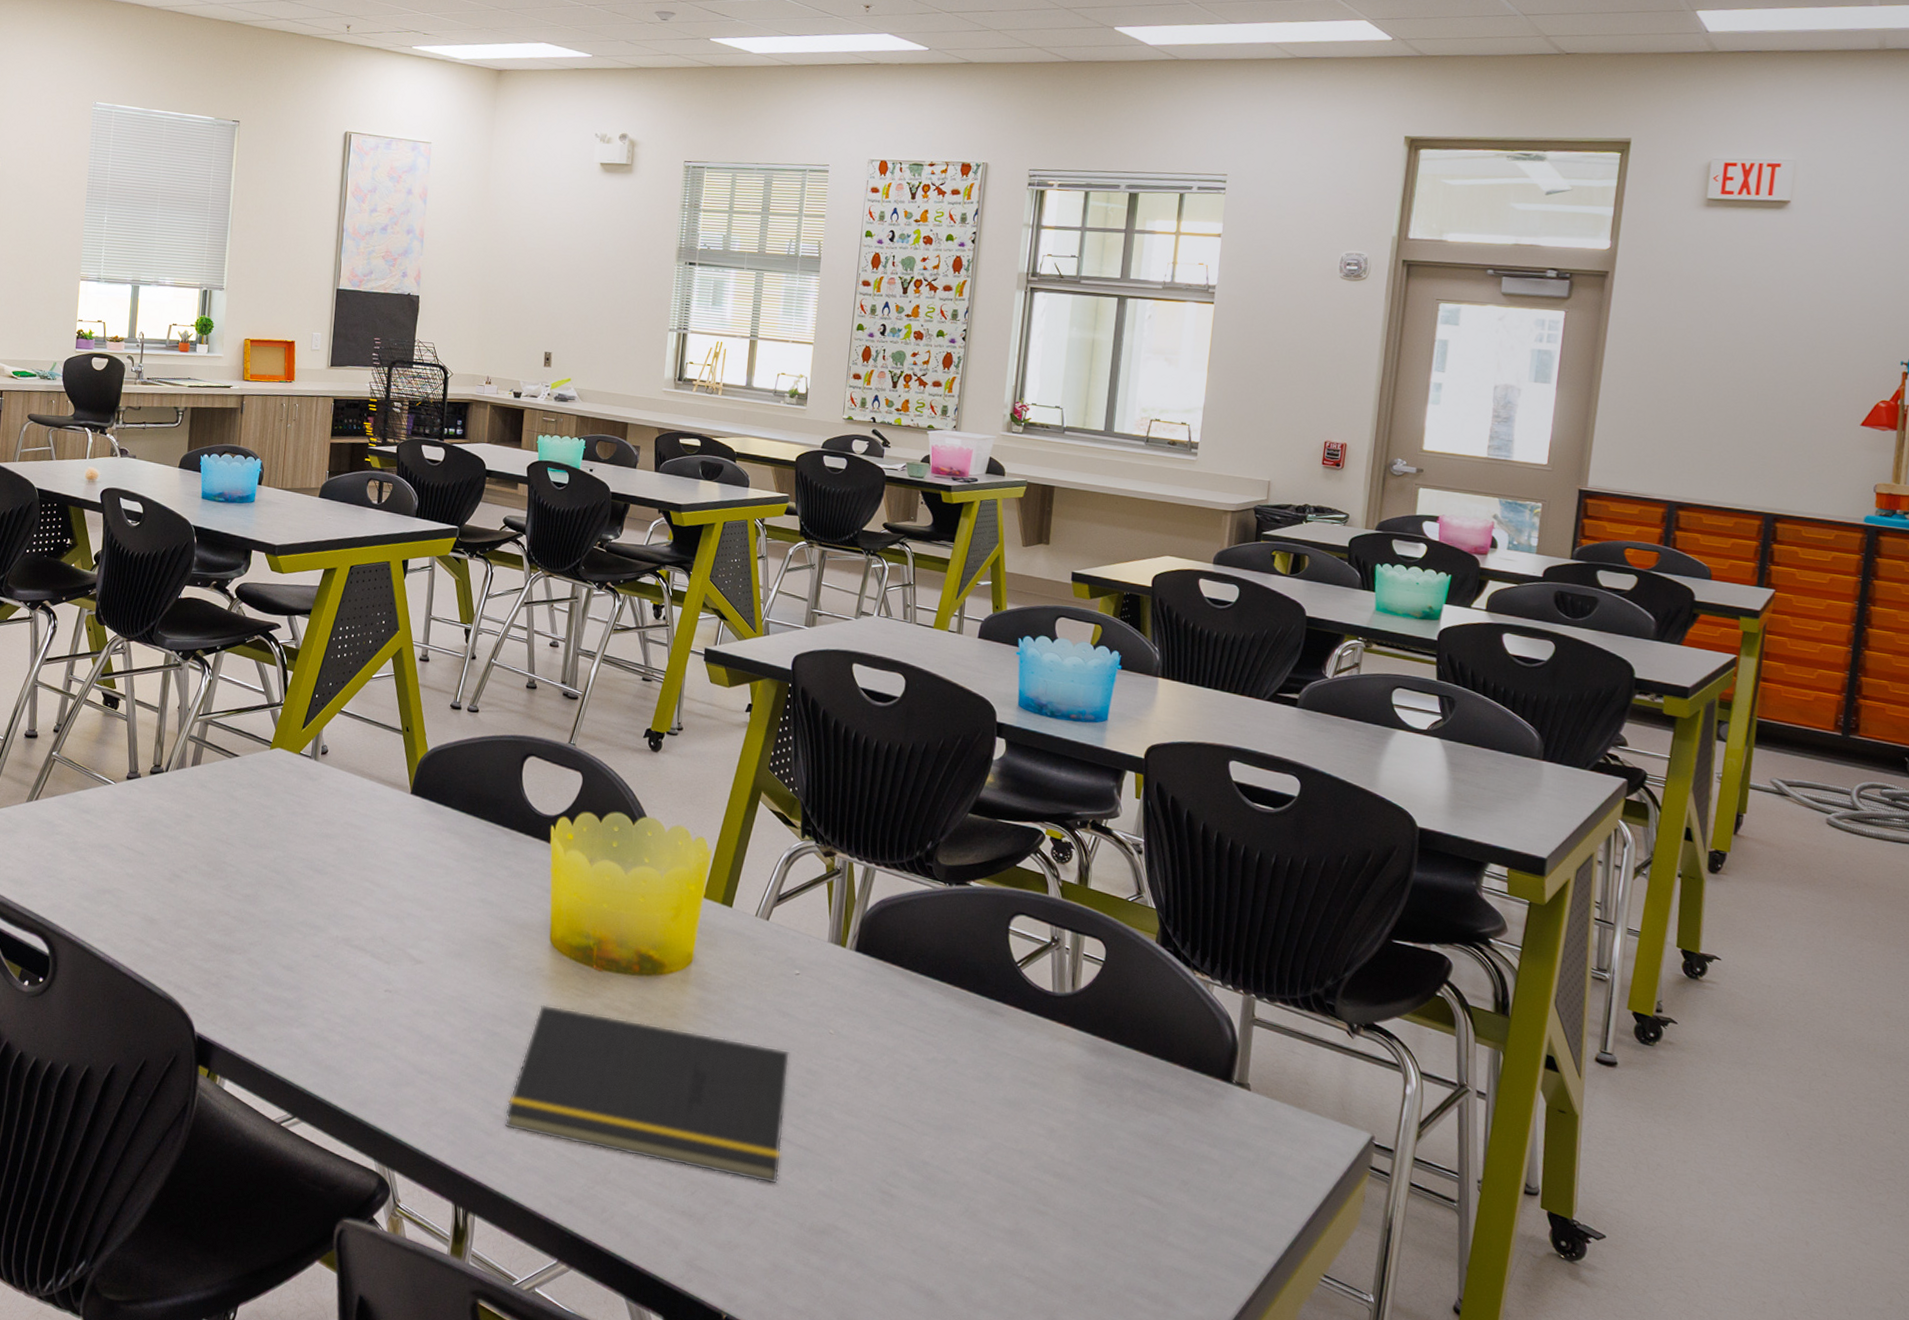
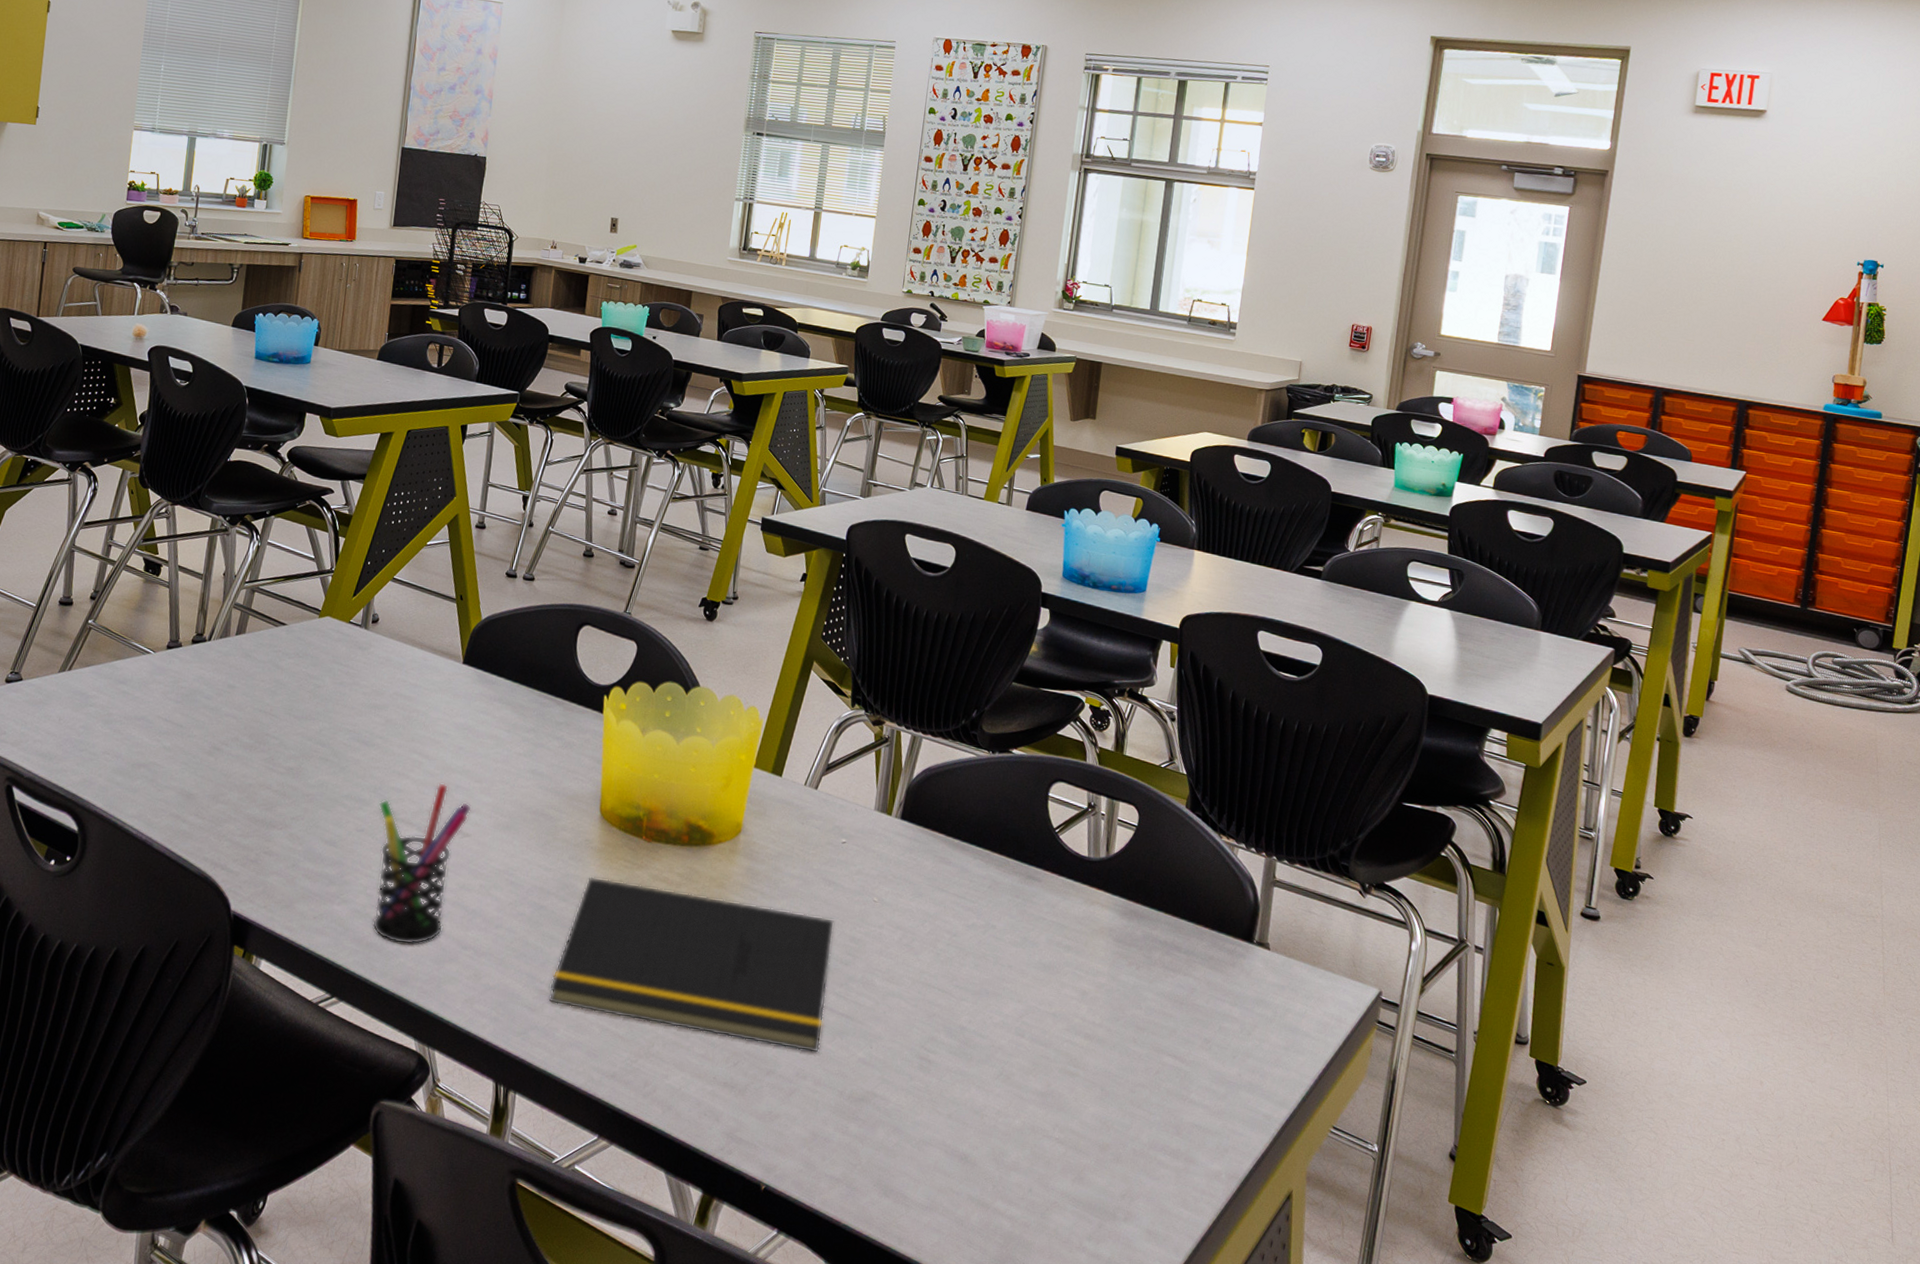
pen holder: none [330,911,423,1068] -> present [372,783,472,945]

